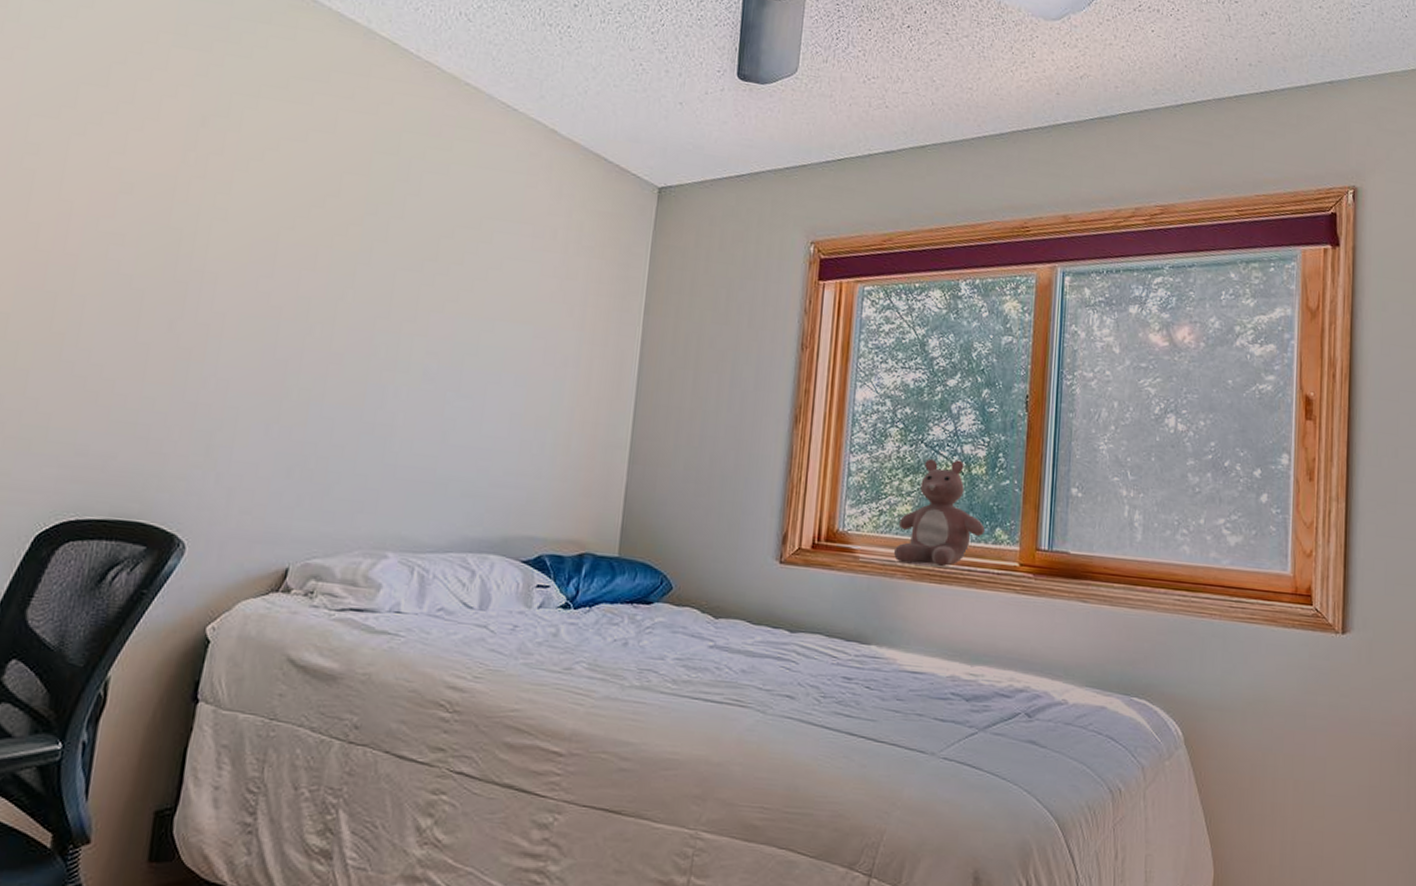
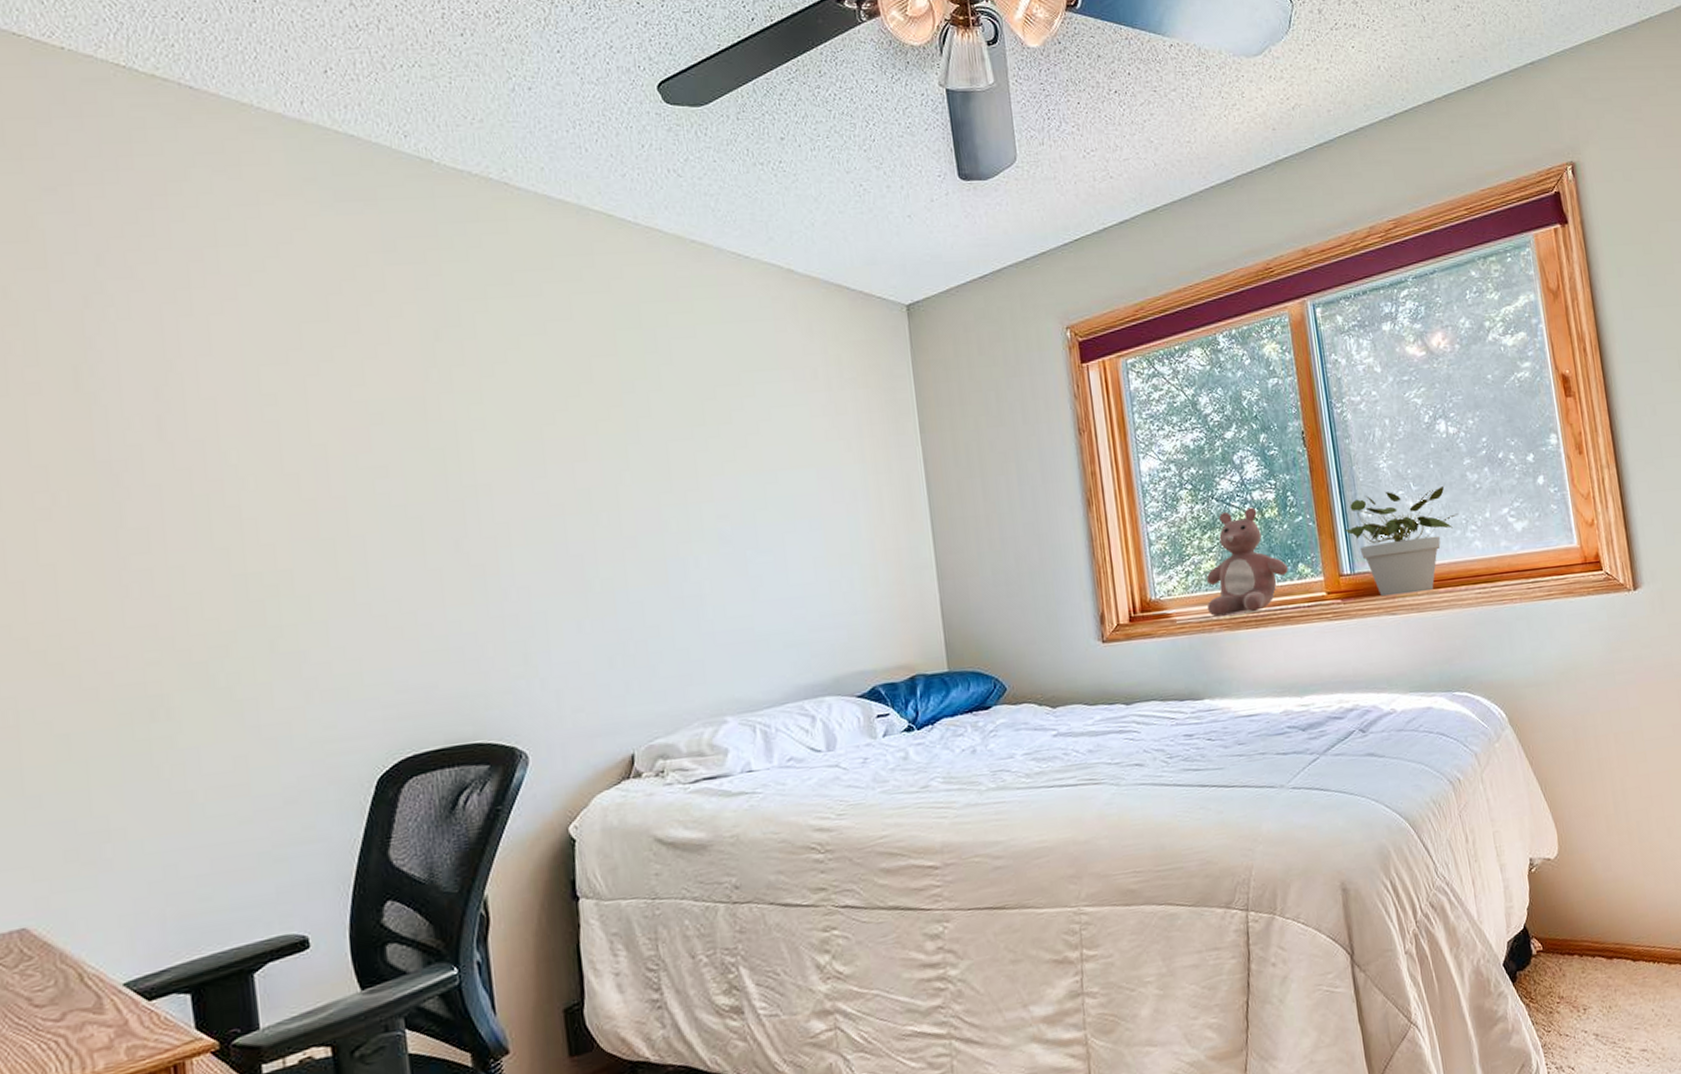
potted plant: none [1051,474,1173,587] -> present [1345,485,1460,597]

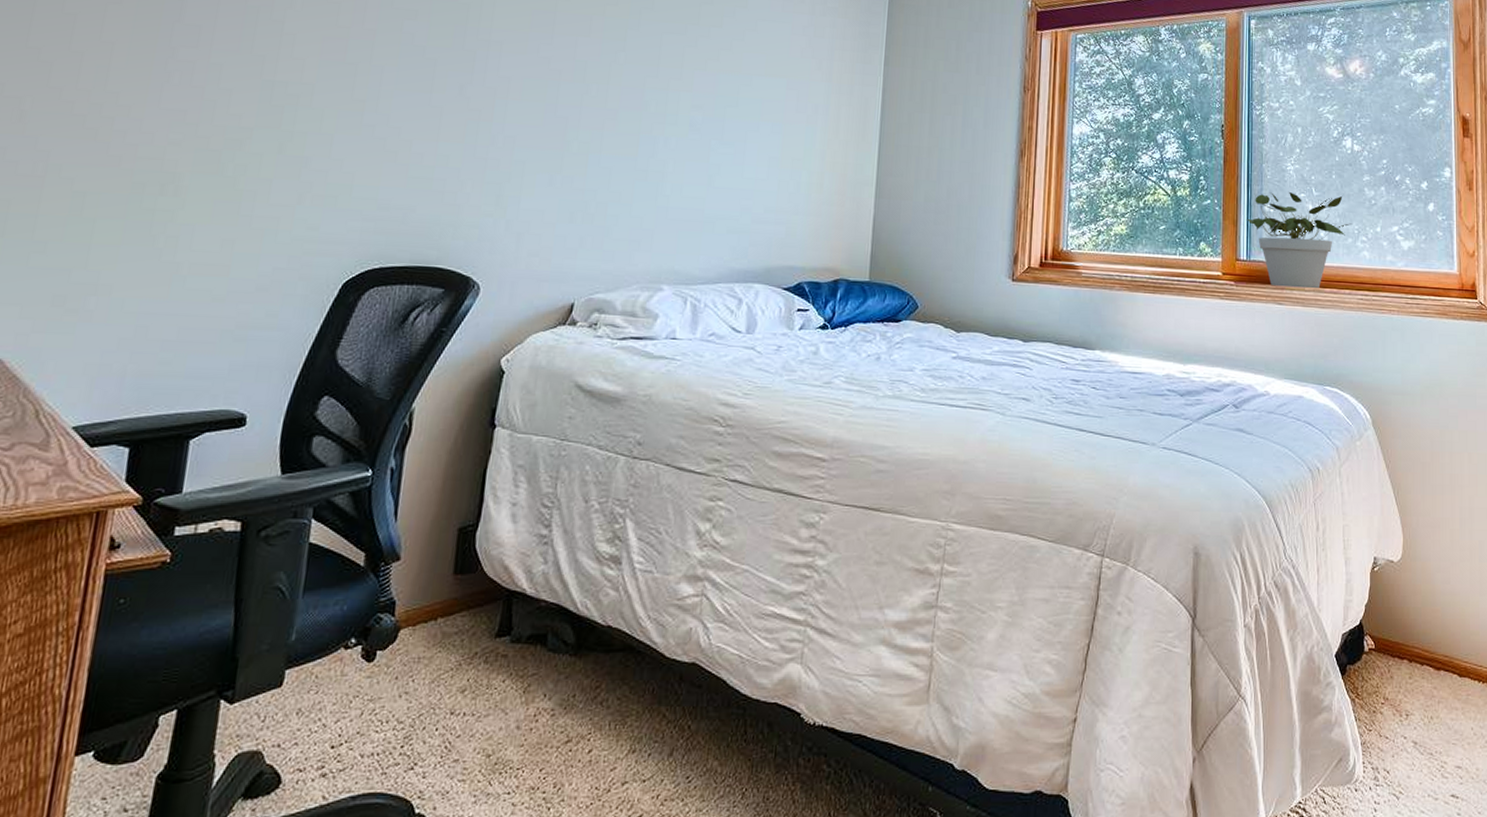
stuffed animal: present [1206,507,1288,617] -> none [1111,183,1190,279]

